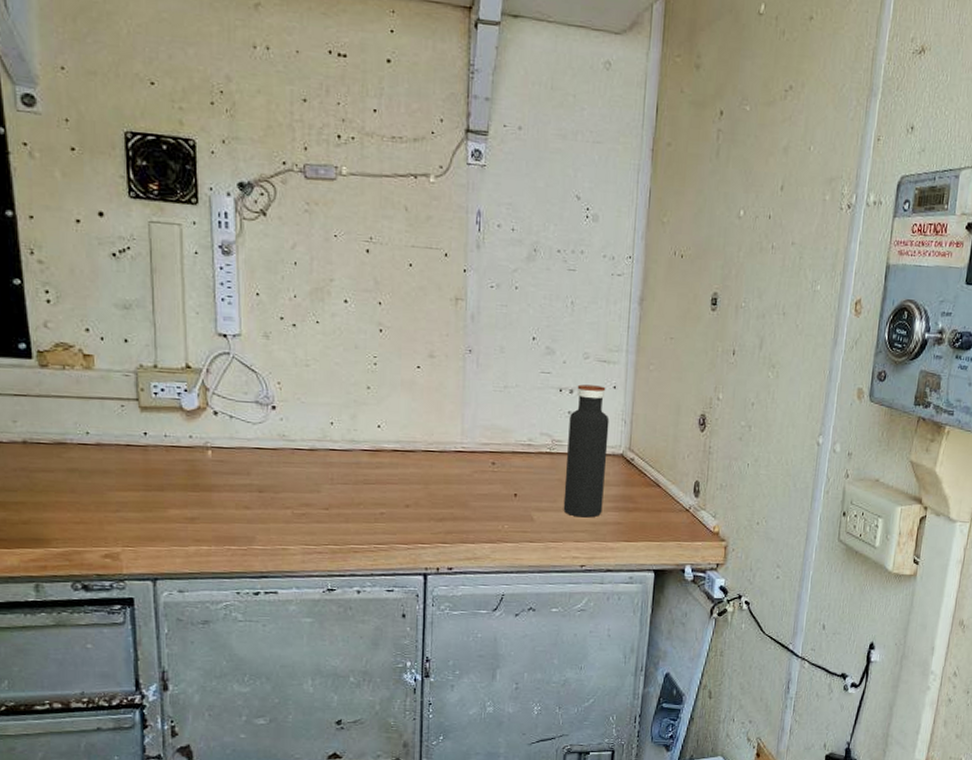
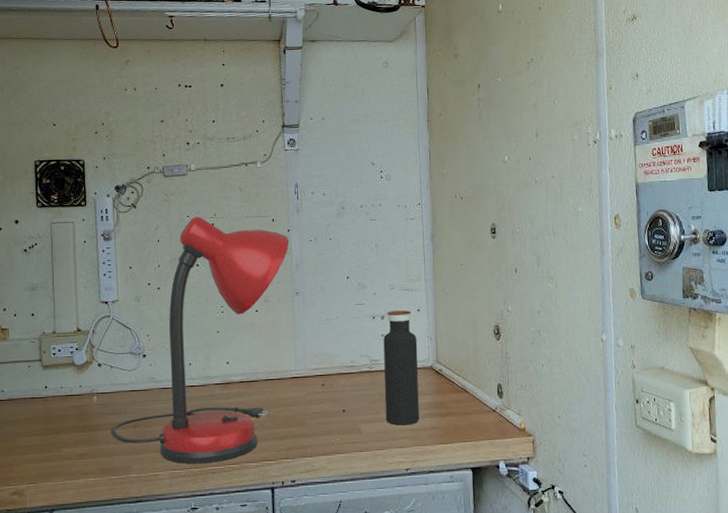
desk lamp: none [229,237,465,541] -> present [111,216,289,464]

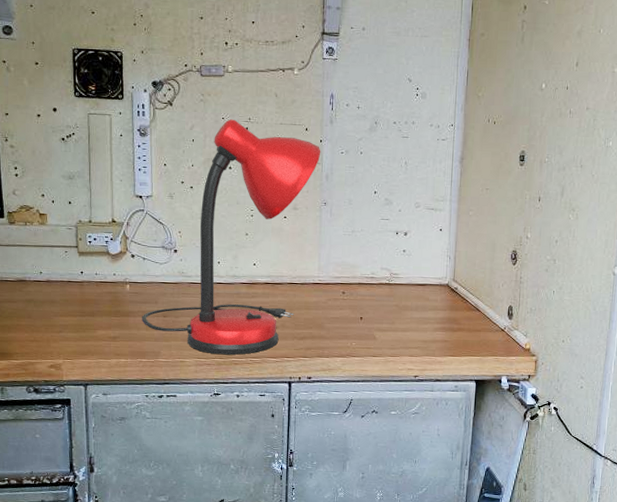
water bottle: present [383,310,420,426] -> none [400,228,437,337]

